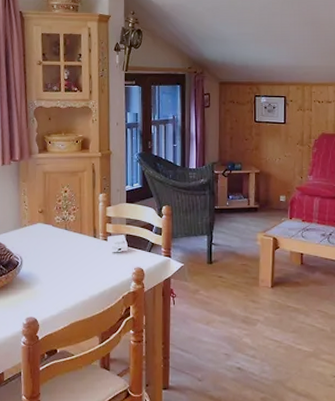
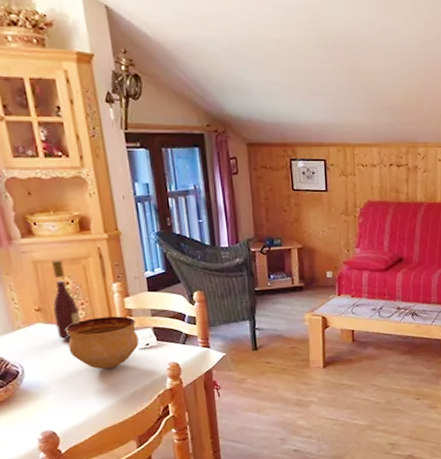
wine bottle: none [52,172,71,238] -> present [52,259,81,339]
bowl: none [58,222,113,268] -> present [66,316,139,370]

